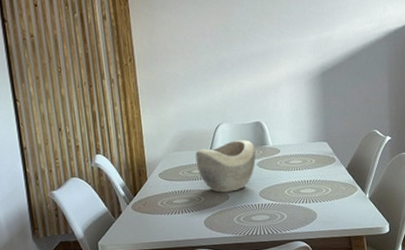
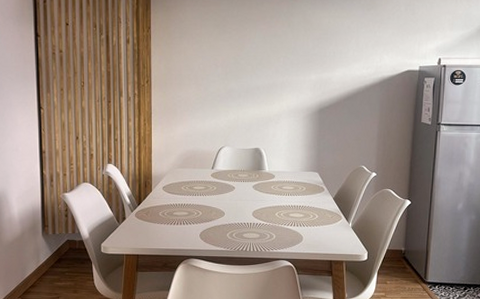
decorative bowl: present [195,140,256,193] -> none [197,163,252,209]

